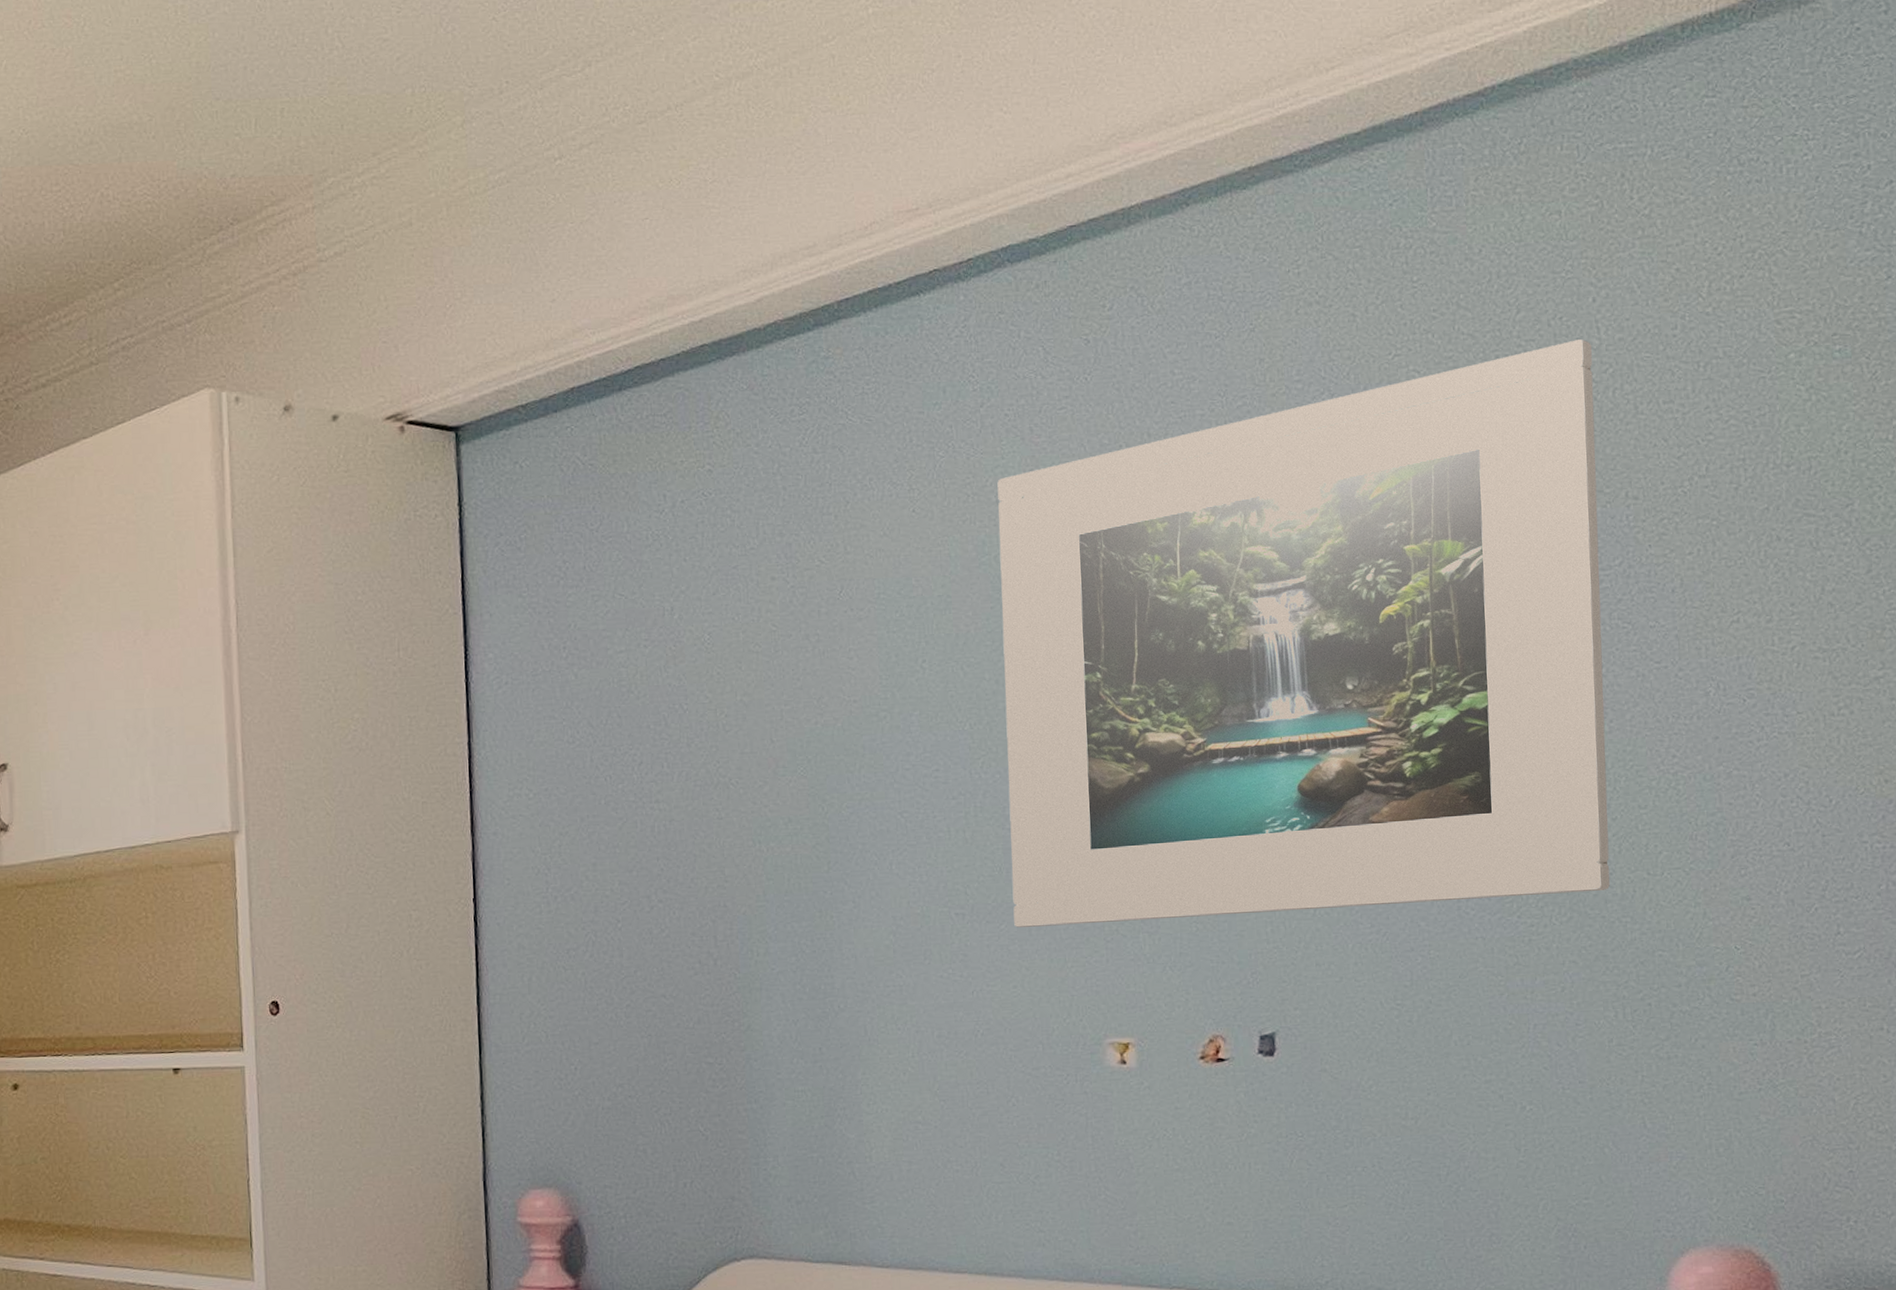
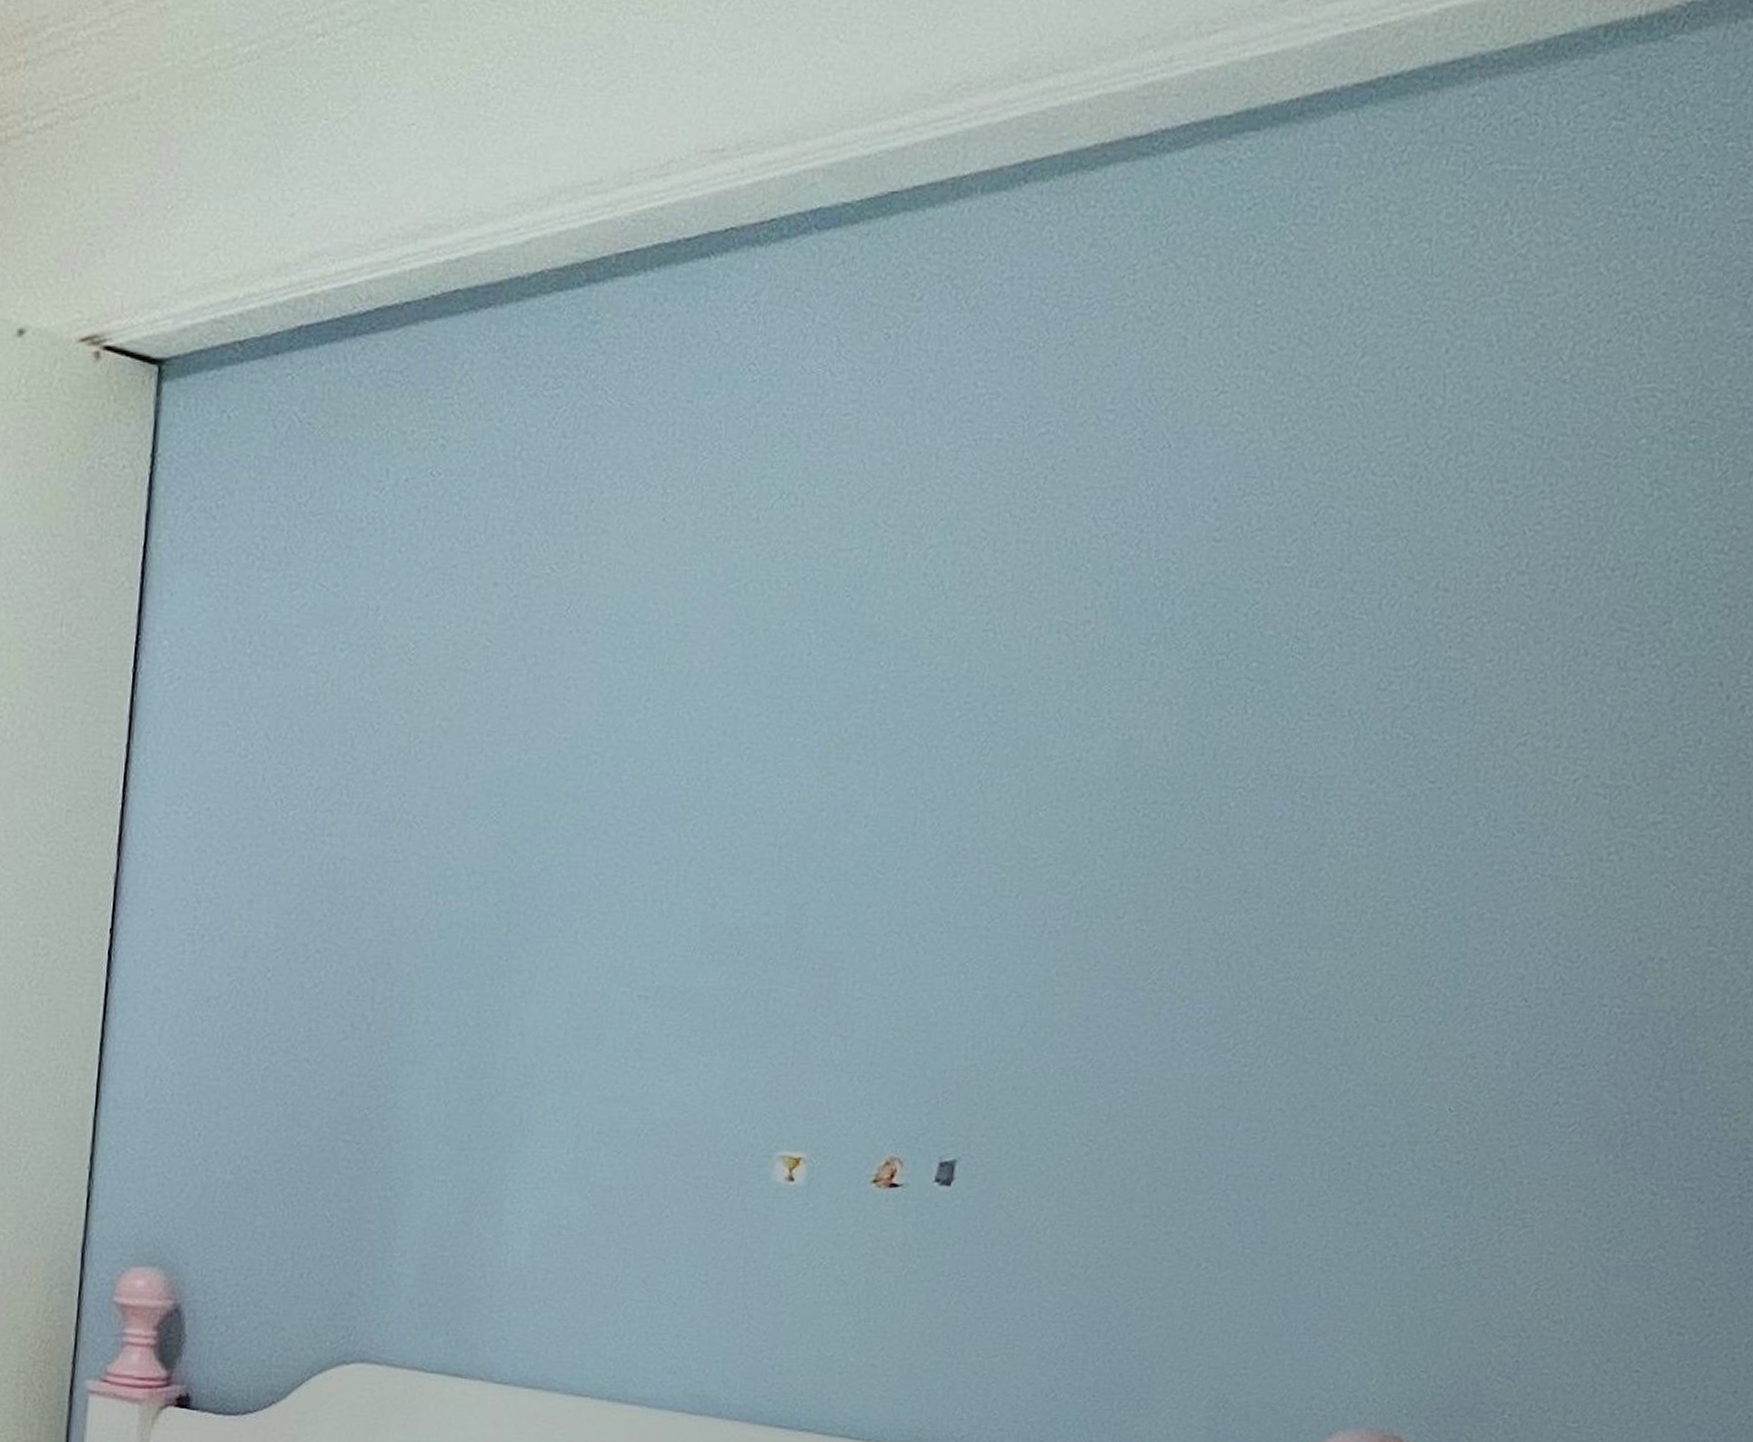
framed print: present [997,339,1610,927] -> none [699,396,1434,1034]

